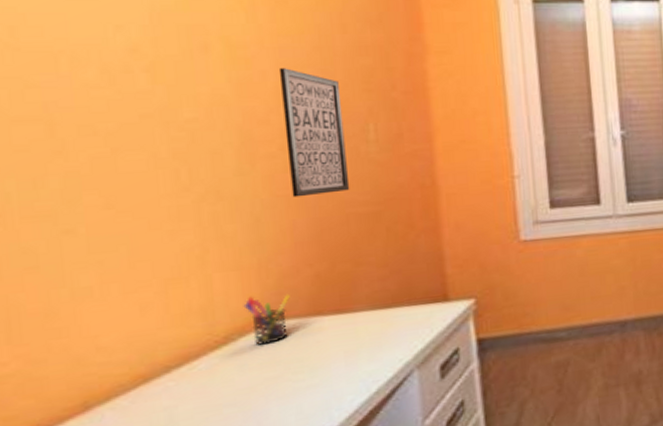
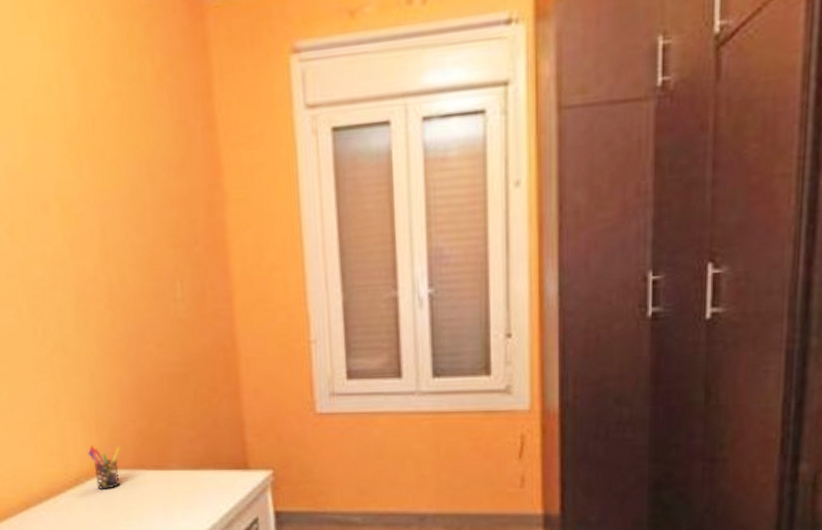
wall art: present [278,68,350,198] -> none [101,225,163,355]

